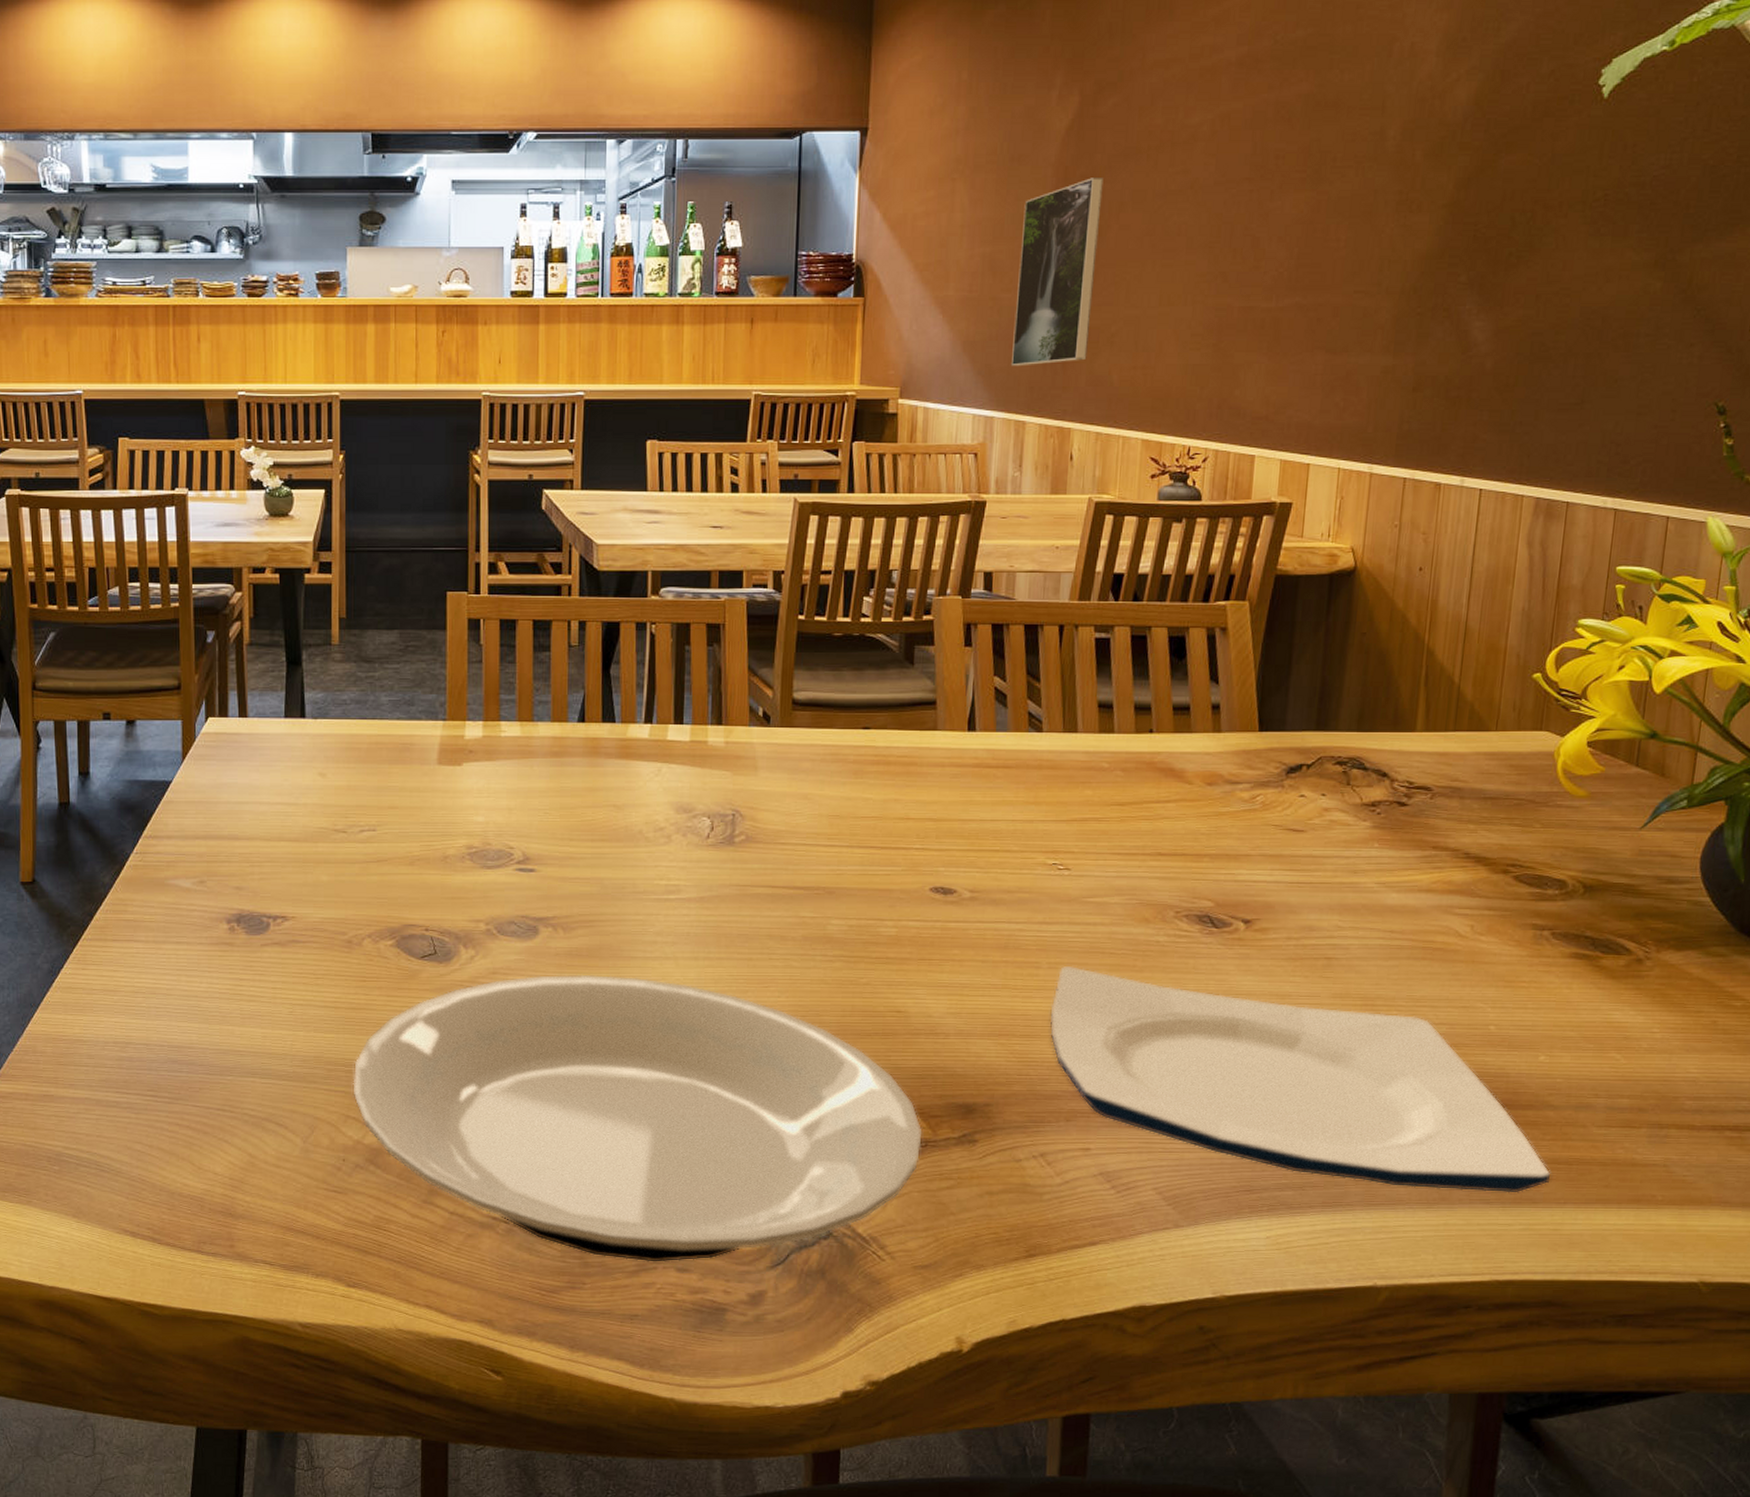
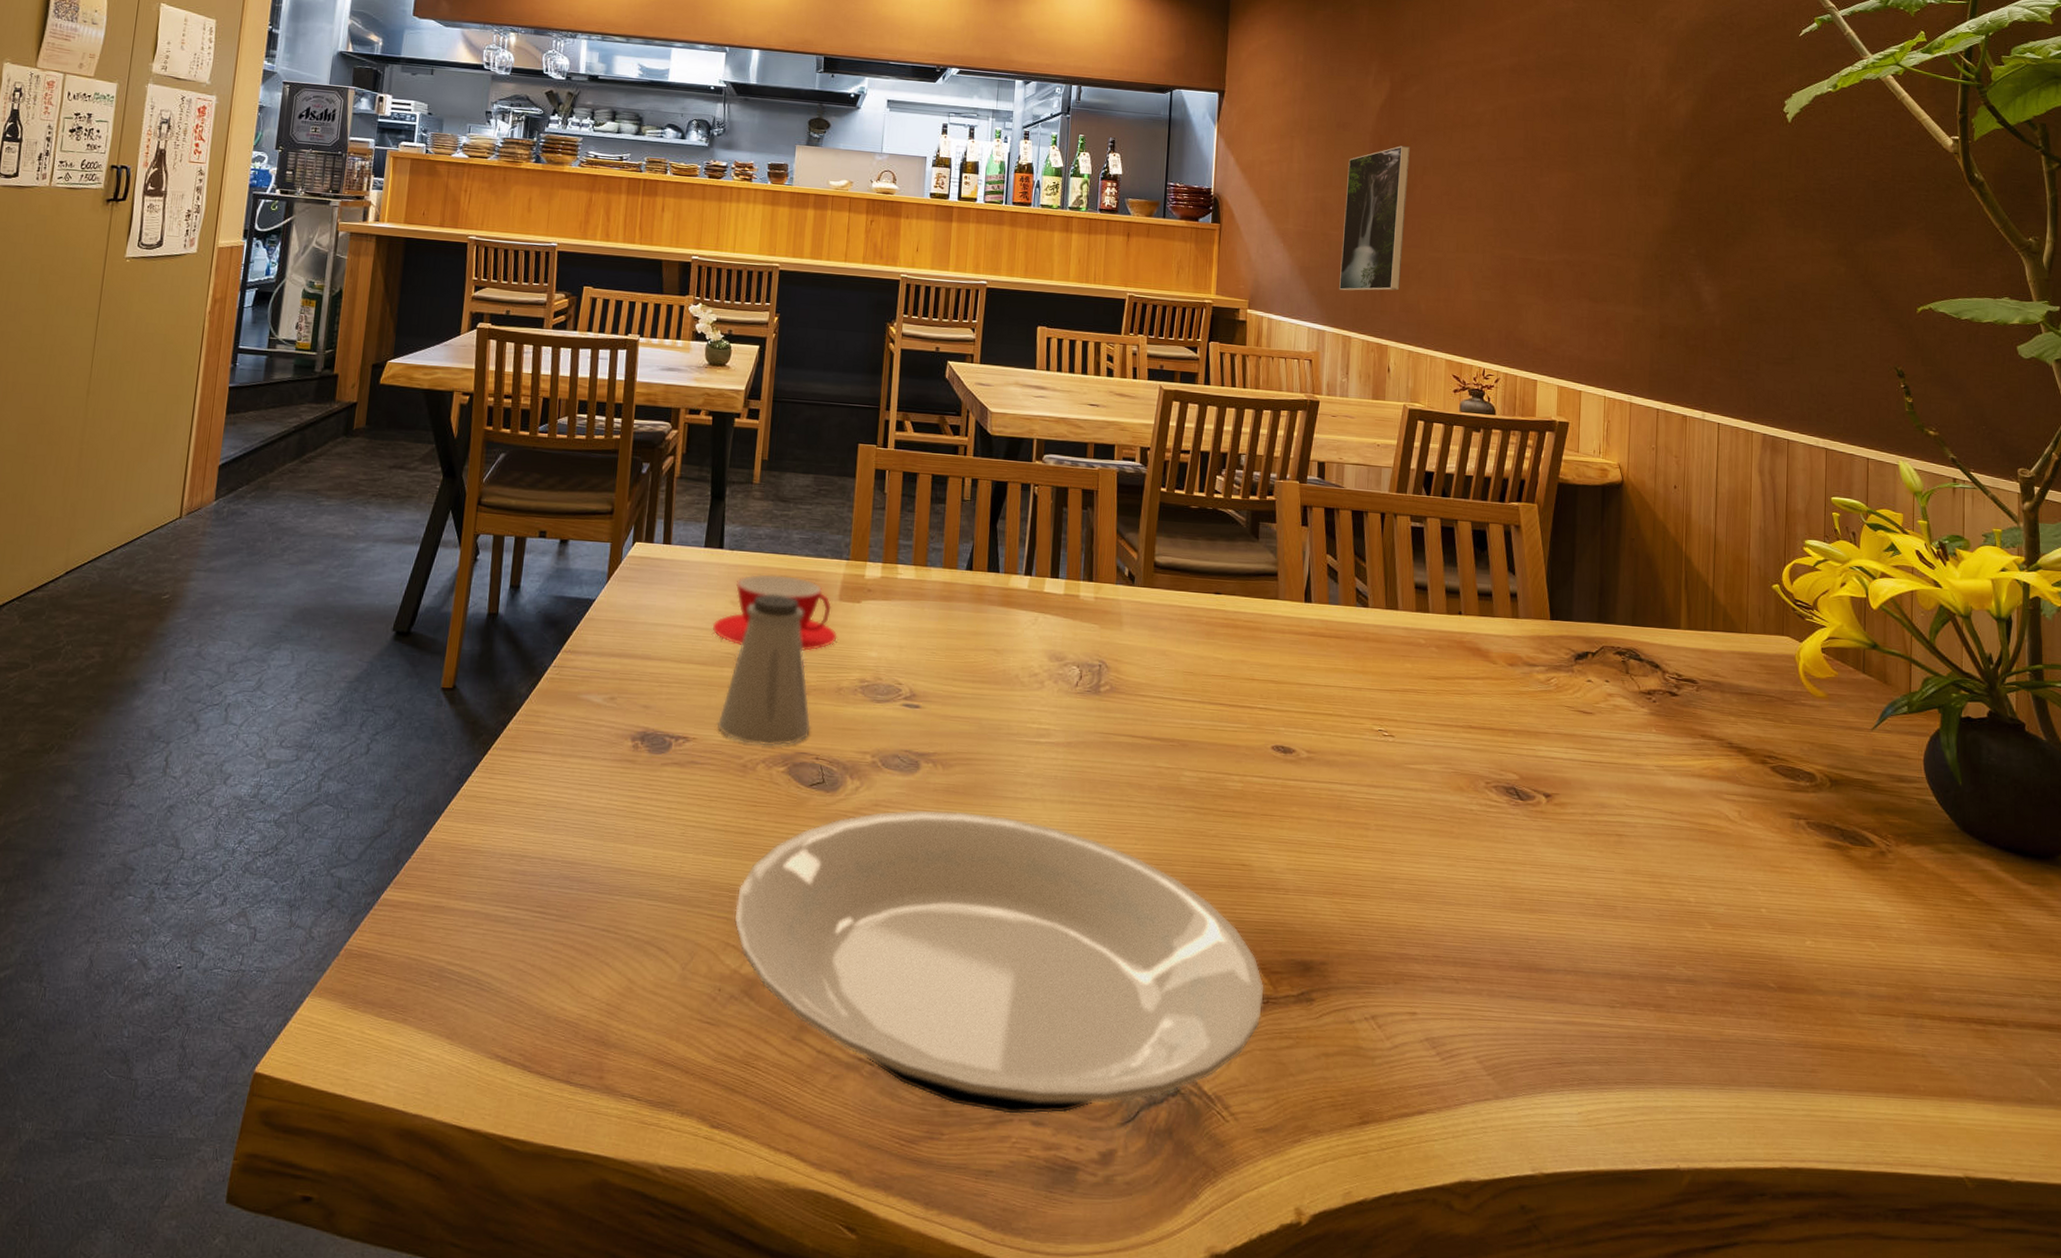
teacup: none [301,742,439,821] -> present [712,574,838,652]
saltshaker: none [316,763,417,921] -> present [717,594,811,747]
plate: present [1049,966,1551,1193] -> none [1378,829,1826,1078]

